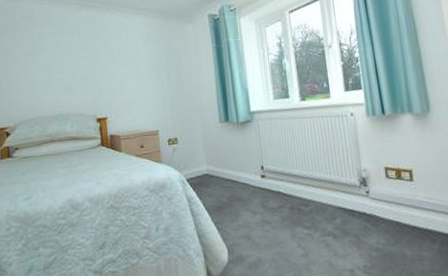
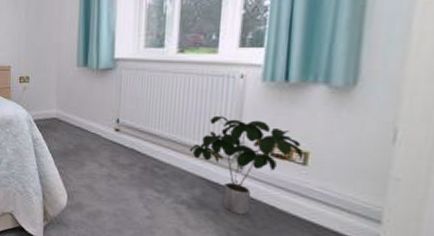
potted plant: none [325,149,409,236] -> present [189,115,304,215]

